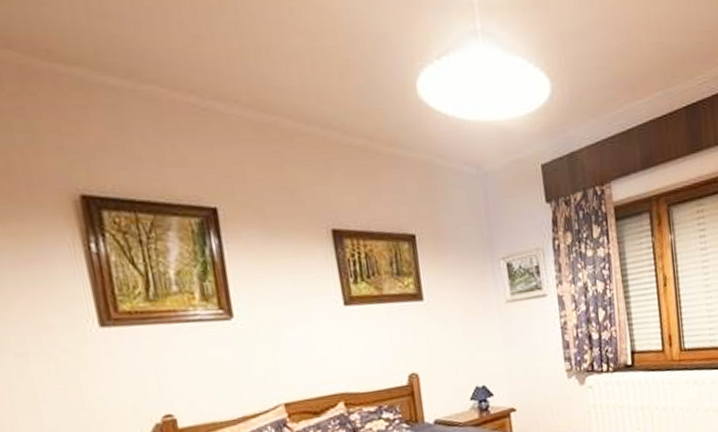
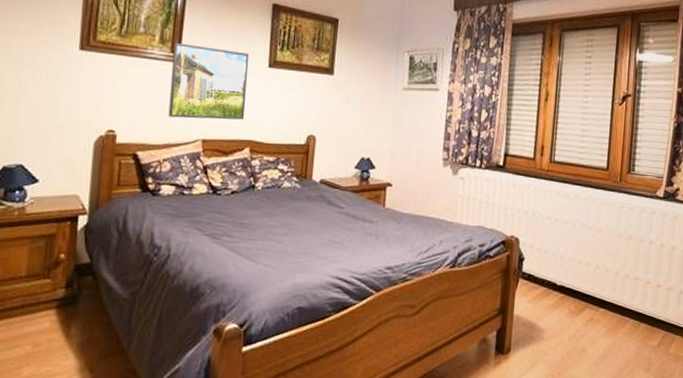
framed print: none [220,293,330,386] -> present [168,43,250,120]

